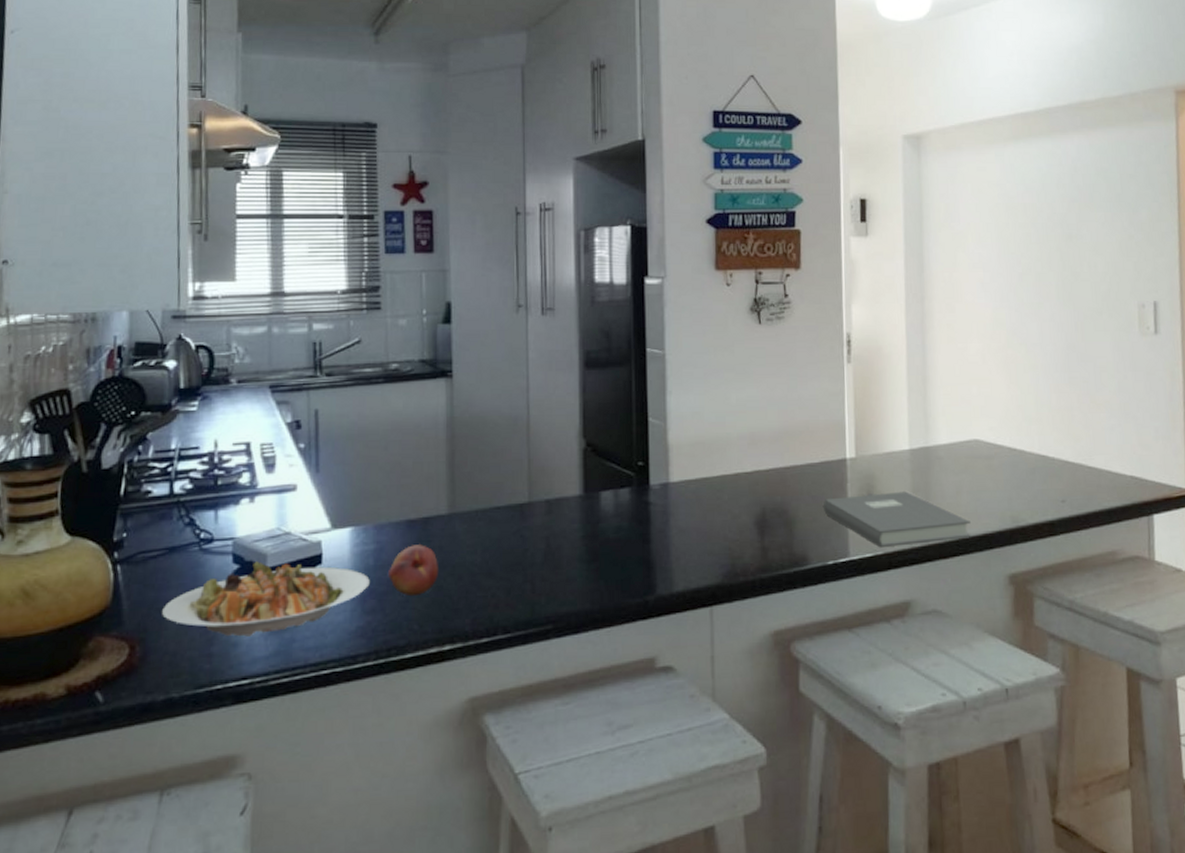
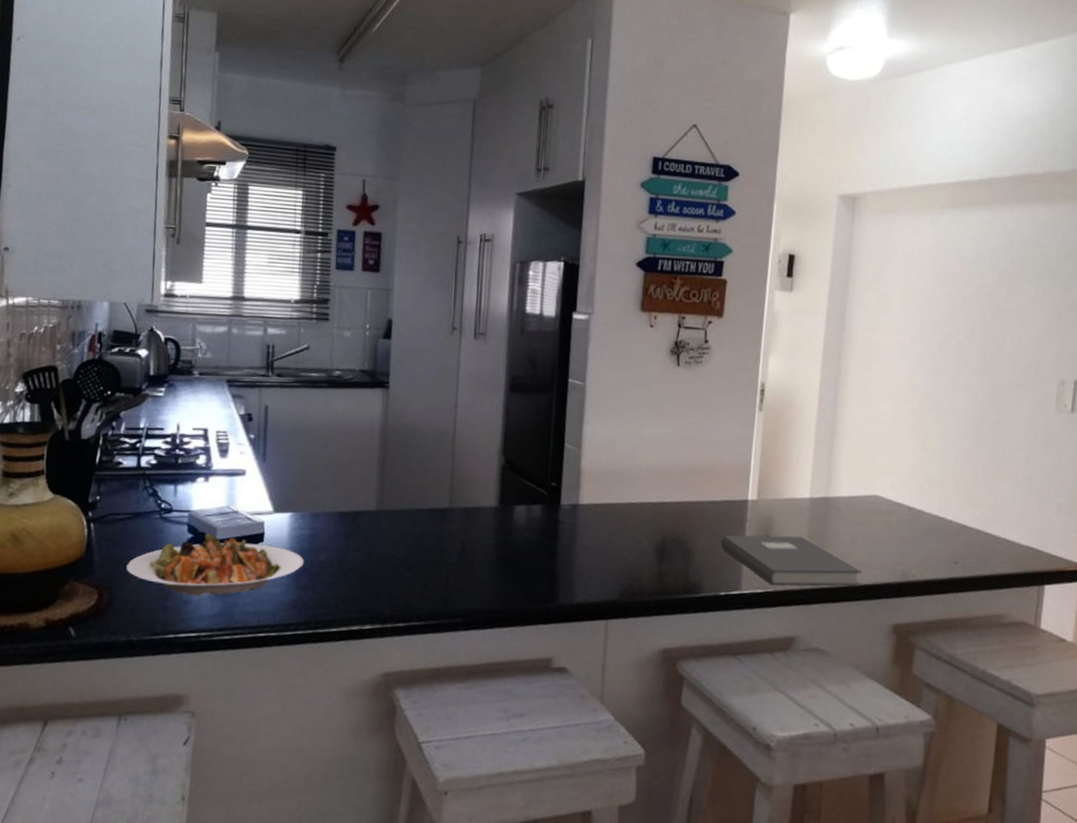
fruit: present [388,545,439,597] -> none [320,534,365,579]

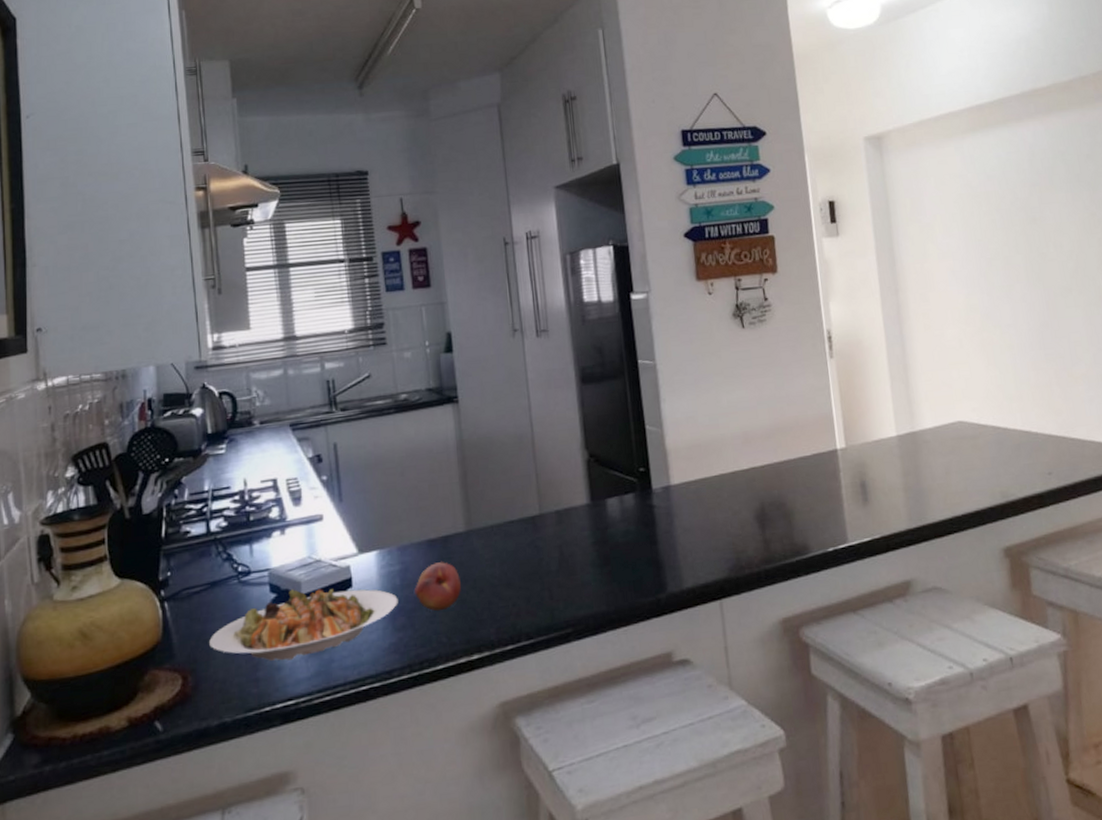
fruit: none [320,534,365,579] -> present [415,562,462,612]
book: present [720,535,862,587] -> none [818,476,964,532]

